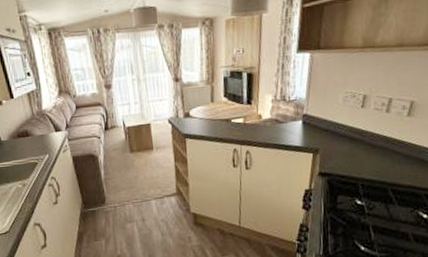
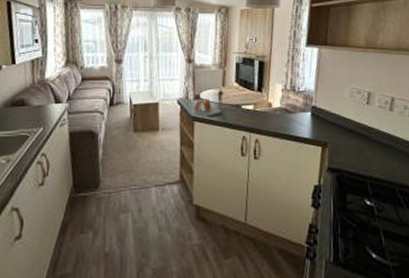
architectural model: none [183,104,213,134] -> present [192,88,224,117]

